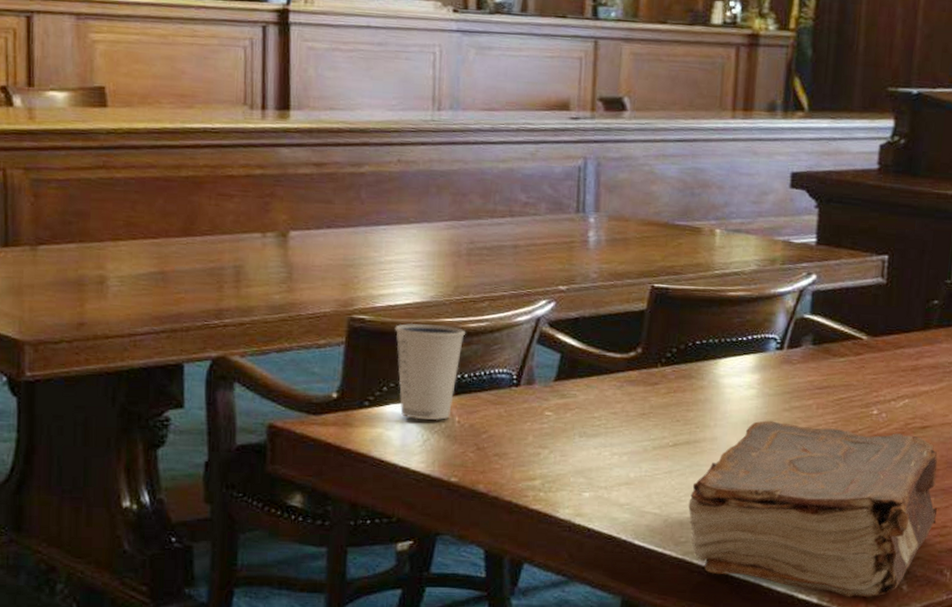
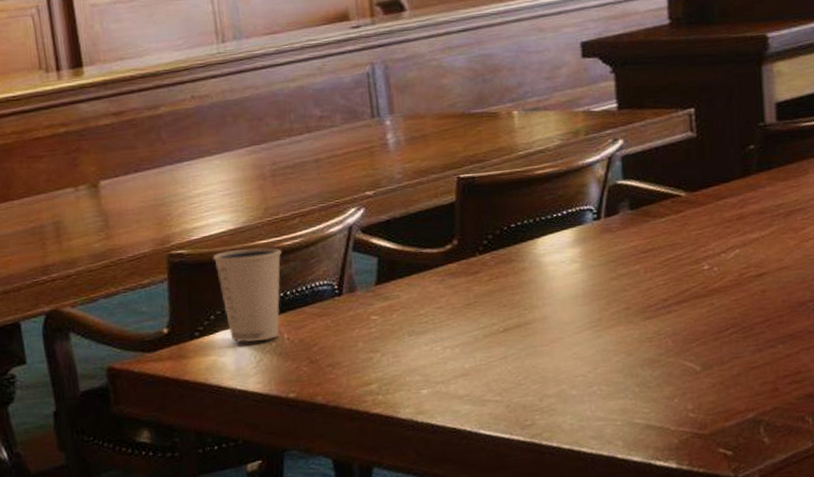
book: present [688,420,938,598] -> none [528,285,789,458]

